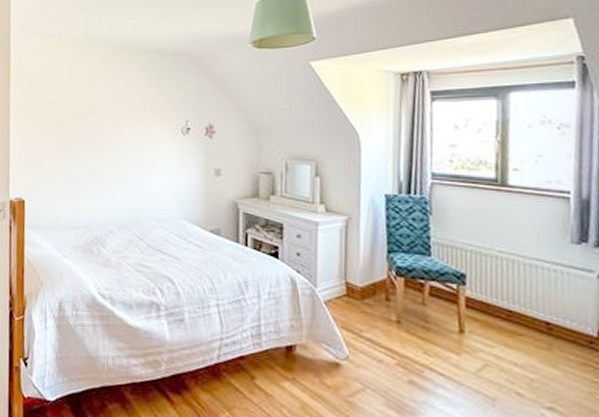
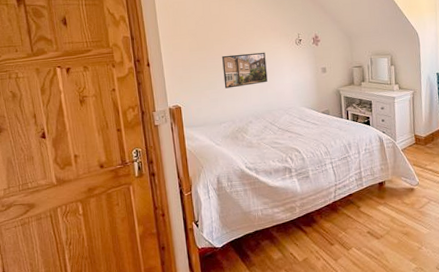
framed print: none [82,140,140,183] -> present [222,52,268,89]

